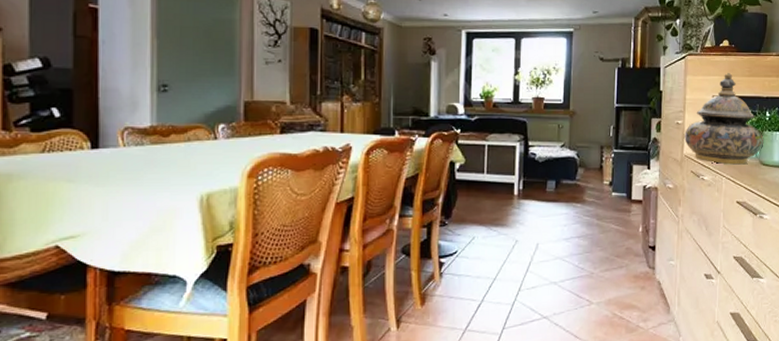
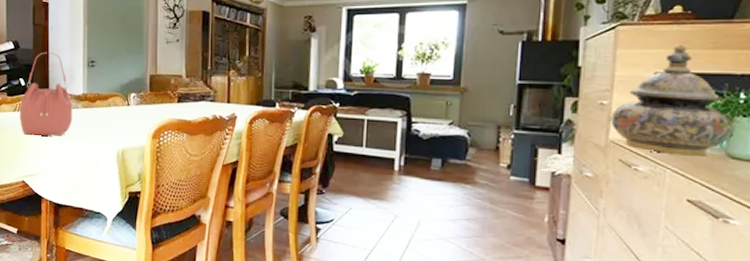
handbag: none [50,72,136,185] -> present [19,52,73,136]

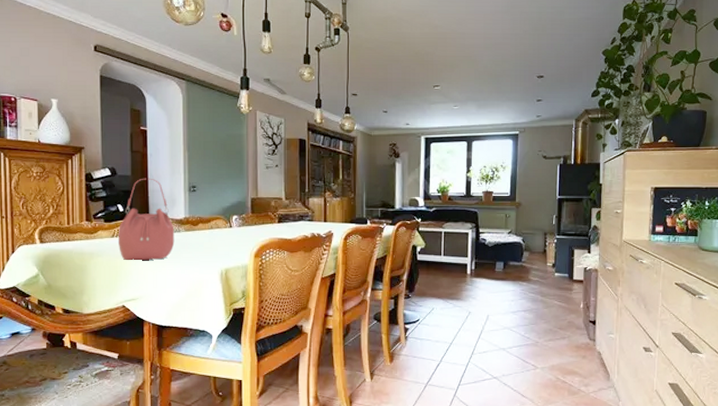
decorative jar: present [611,45,735,156] -> none [623,166,703,250]

